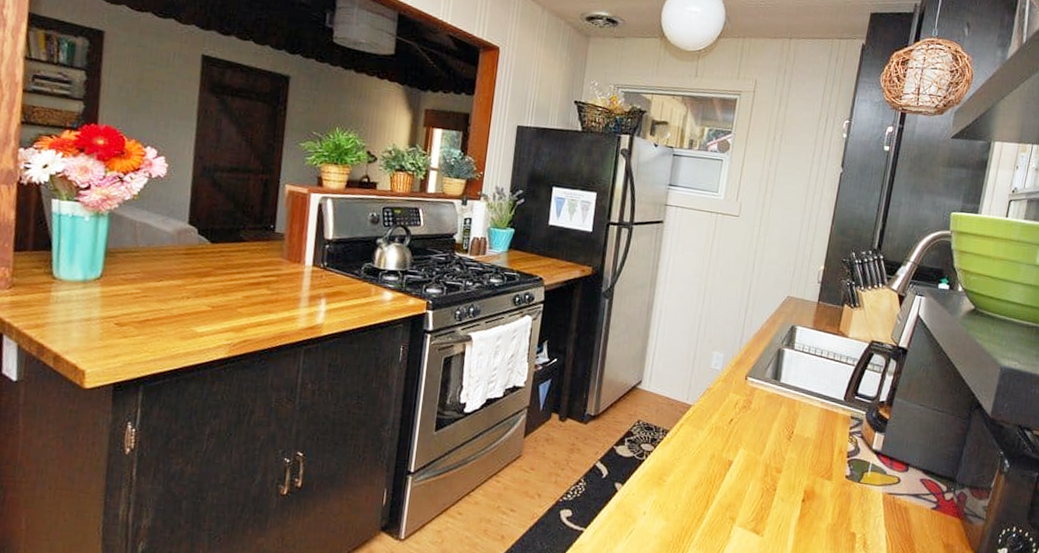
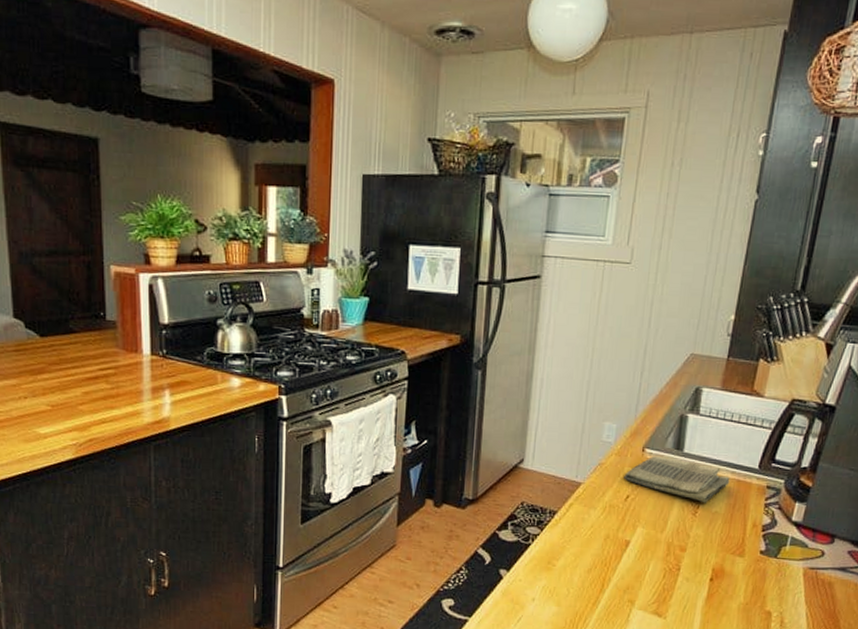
dish towel: none [729,384,820,430] -> present [624,455,730,503]

